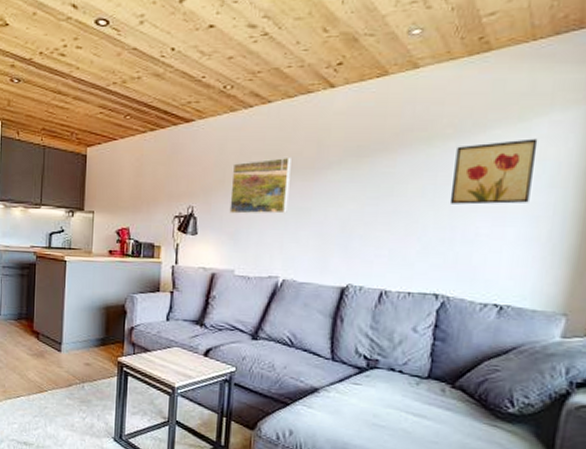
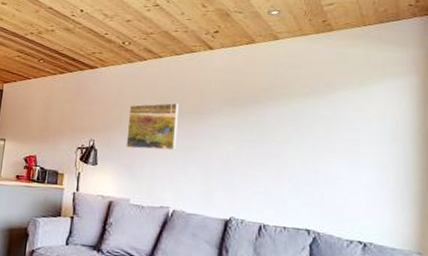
wall art: present [449,138,538,205] -> none [312,100,378,153]

